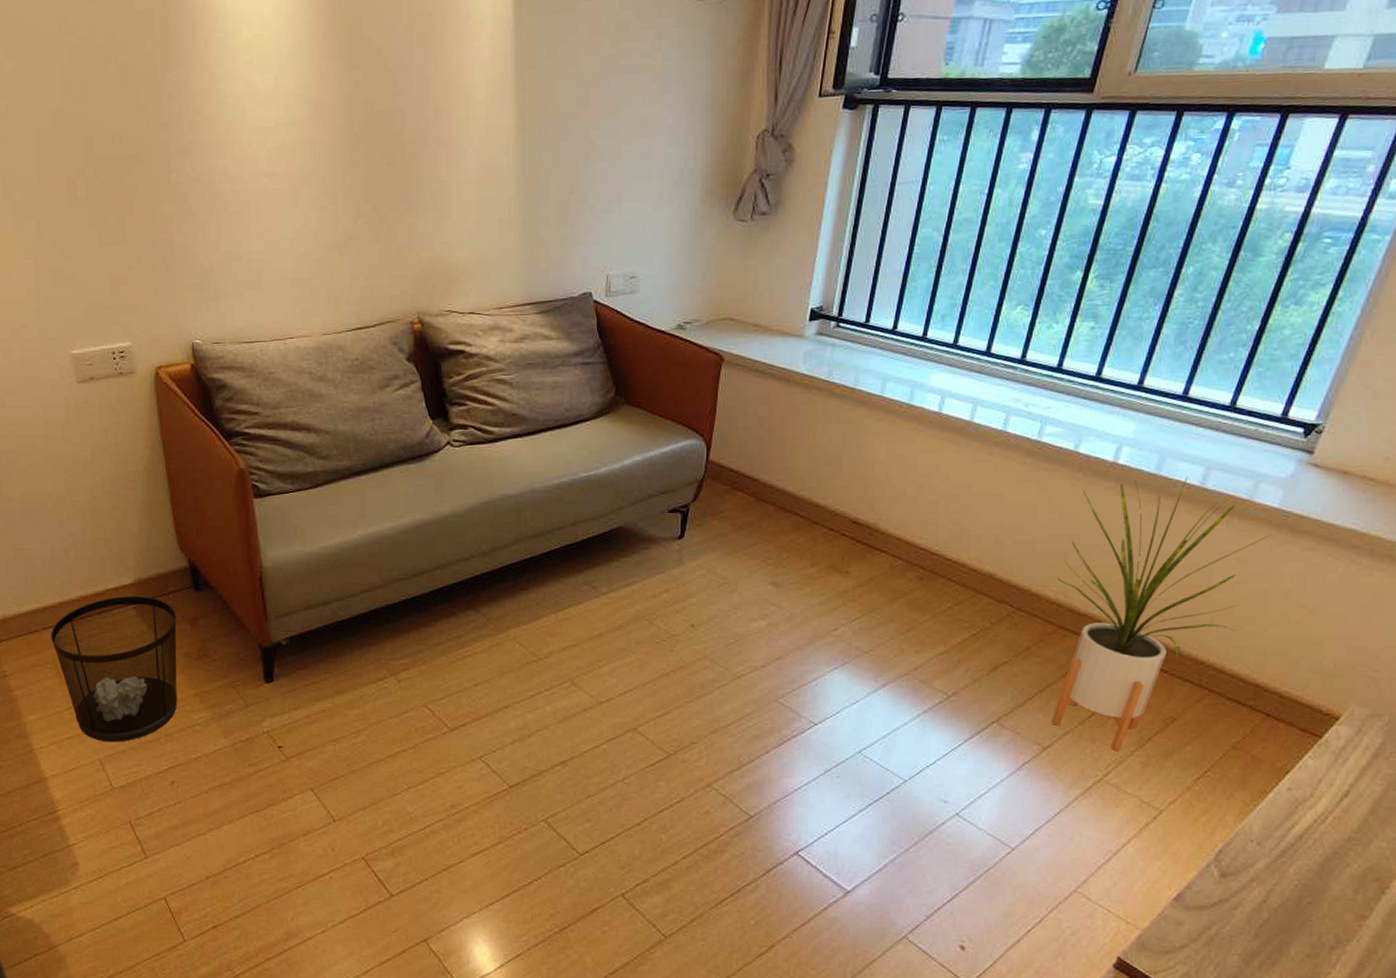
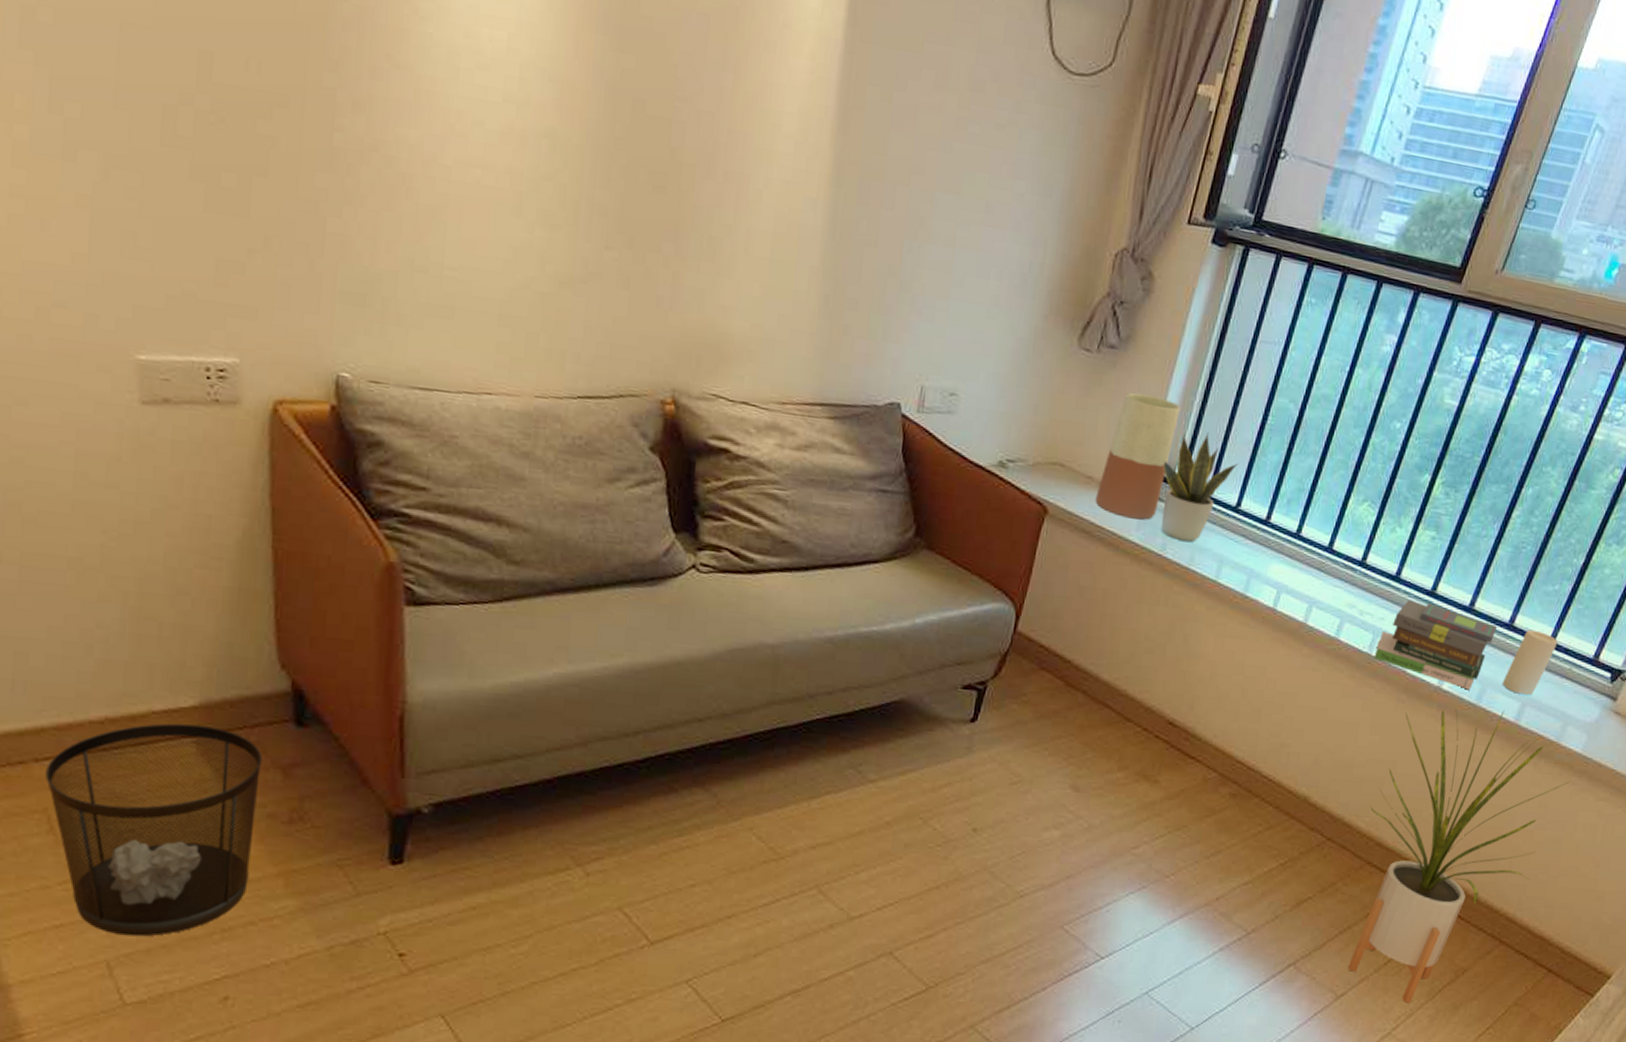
vase: none [764,247,831,354] -> present [1095,392,1181,520]
potted plant: none [821,270,890,366] -> present [1160,432,1238,542]
books: none [1044,386,1171,462] -> present [1373,599,1498,690]
candle: none [1182,397,1239,460] -> present [1502,629,1558,696]

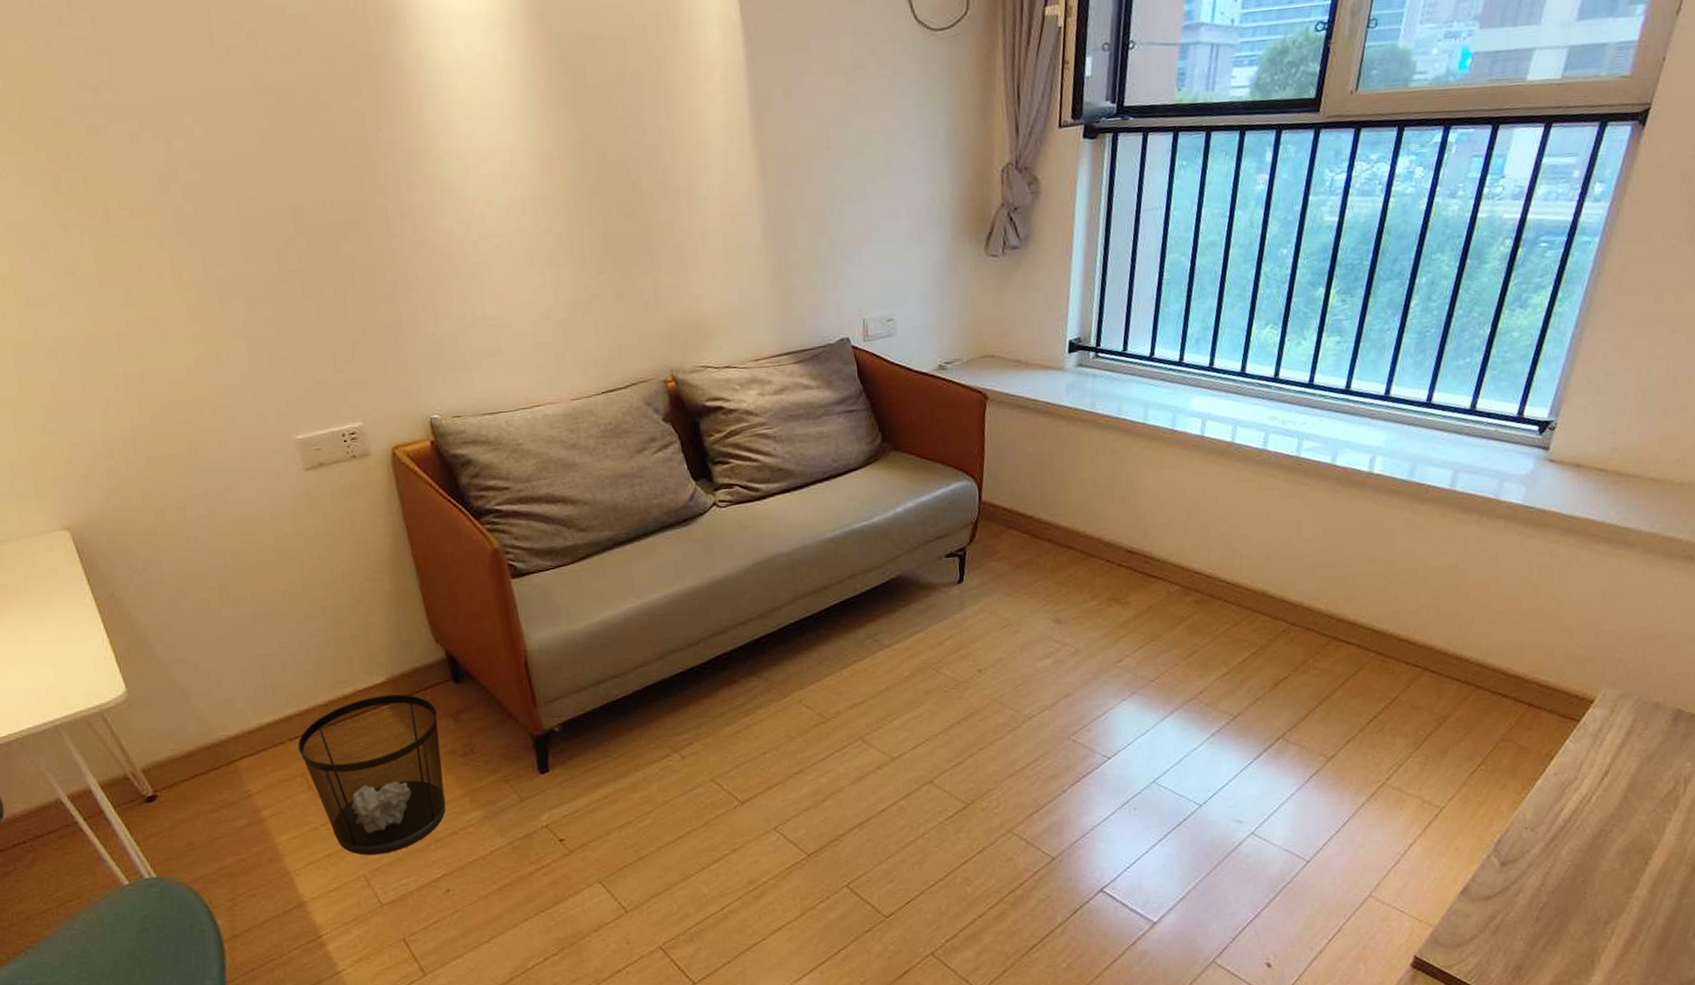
vase: present [1095,392,1181,520] -> none [1025,279,1085,388]
potted plant: present [1160,432,1238,542] -> none [1078,299,1145,396]
house plant: present [1348,708,1572,1003] -> none [1326,481,1518,754]
books: present [1373,599,1498,690] -> none [1303,400,1417,470]
candle: present [1502,629,1558,696] -> none [1431,402,1479,464]

